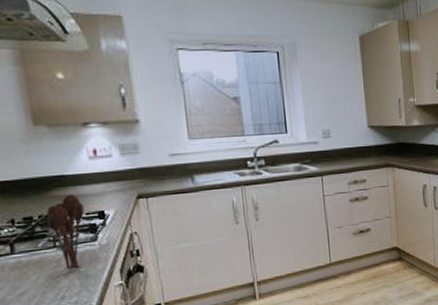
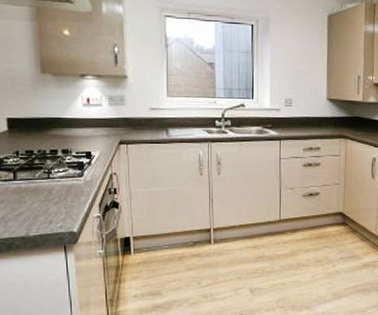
utensil holder: present [46,194,85,270] -> none [44,134,75,199]

